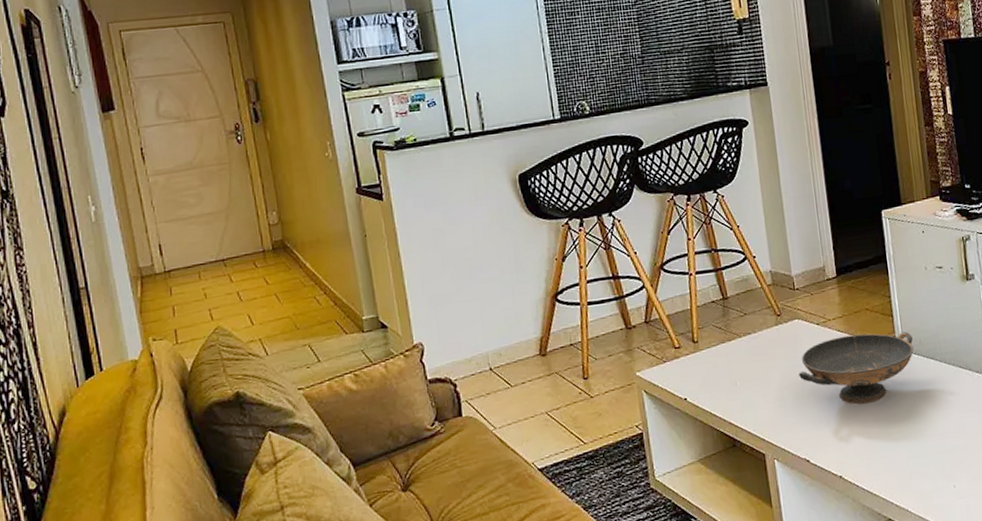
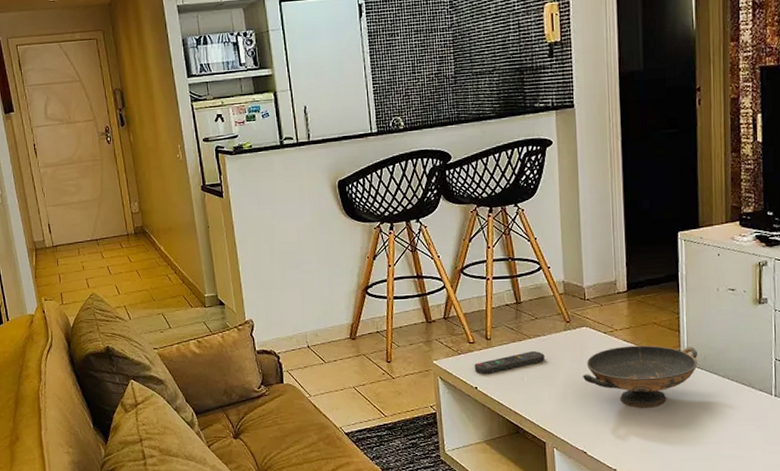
remote control: none [681,350,758,383] -> present [474,350,545,375]

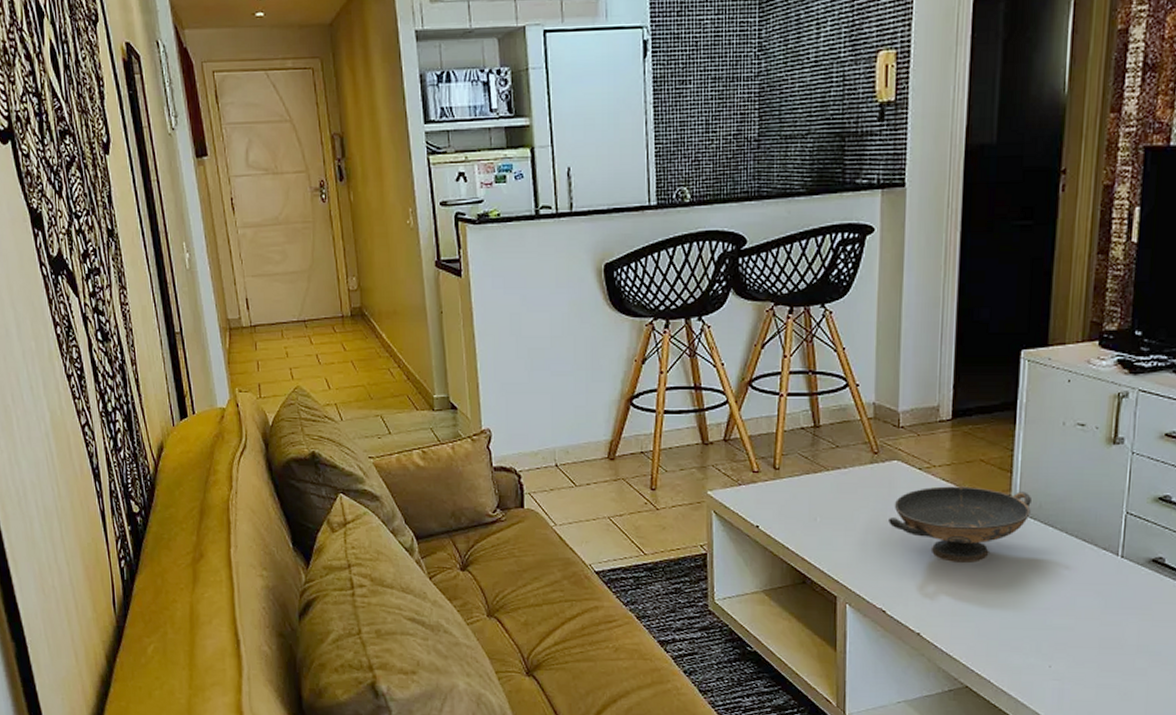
remote control: present [474,350,545,375] -> none [756,485,844,512]

